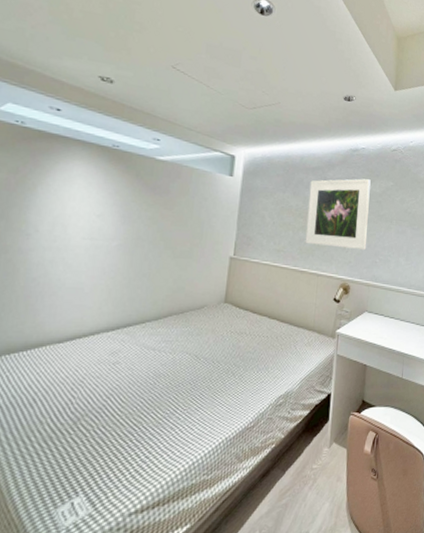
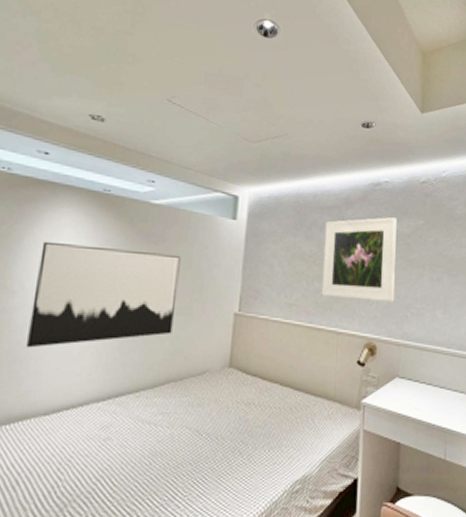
wall art: none [40,190,183,285] -> present [25,241,181,348]

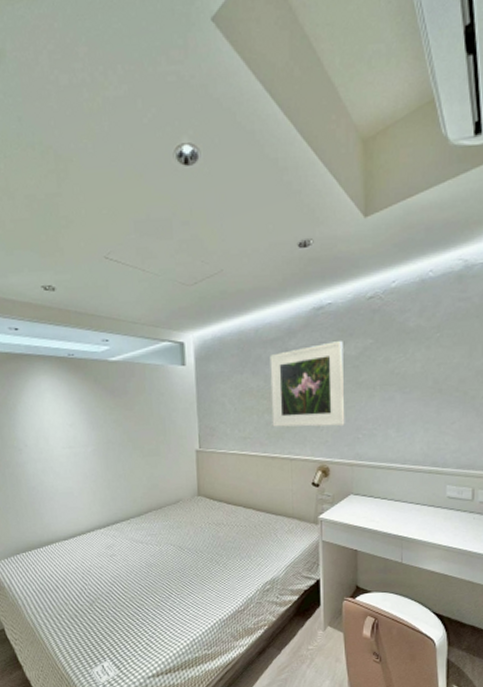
wall art: present [25,241,181,348] -> none [31,405,147,492]

